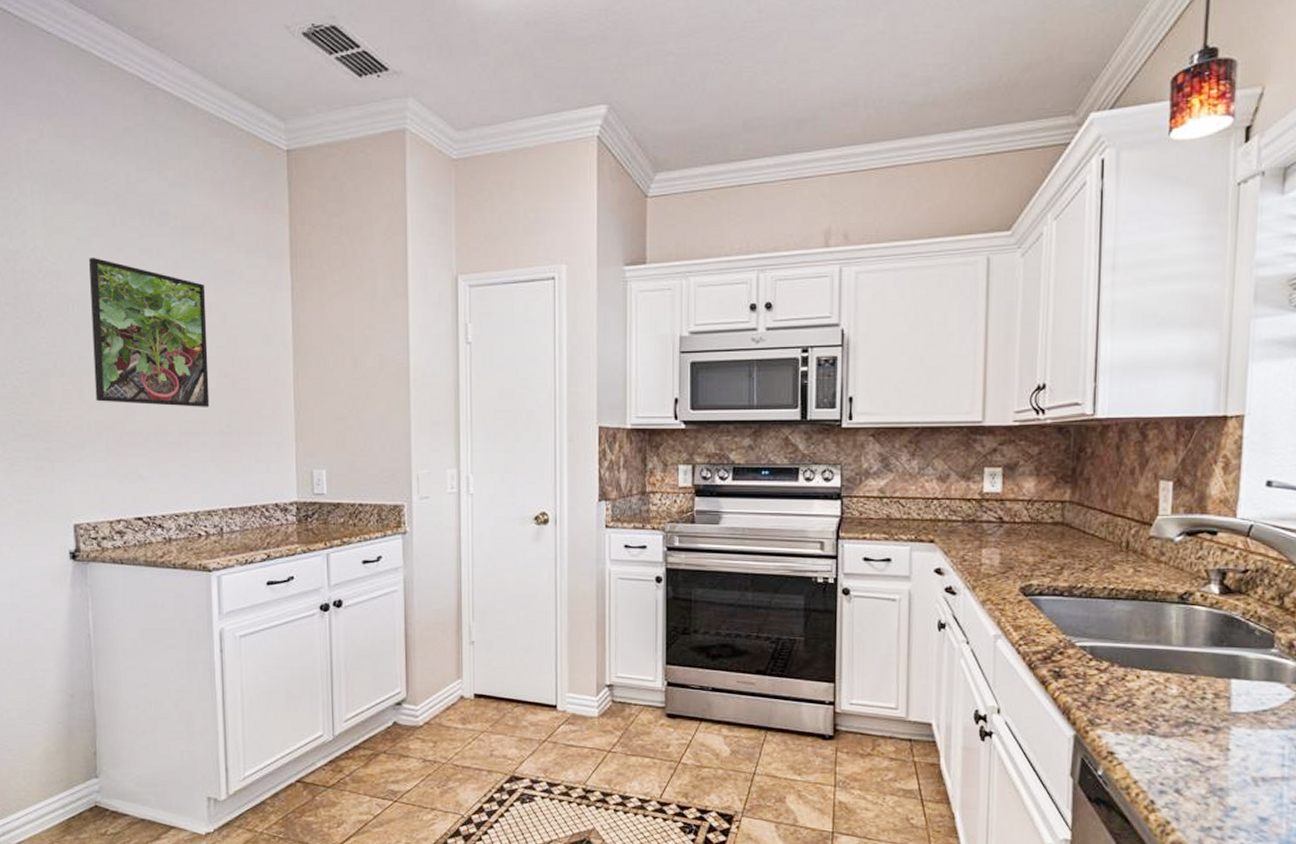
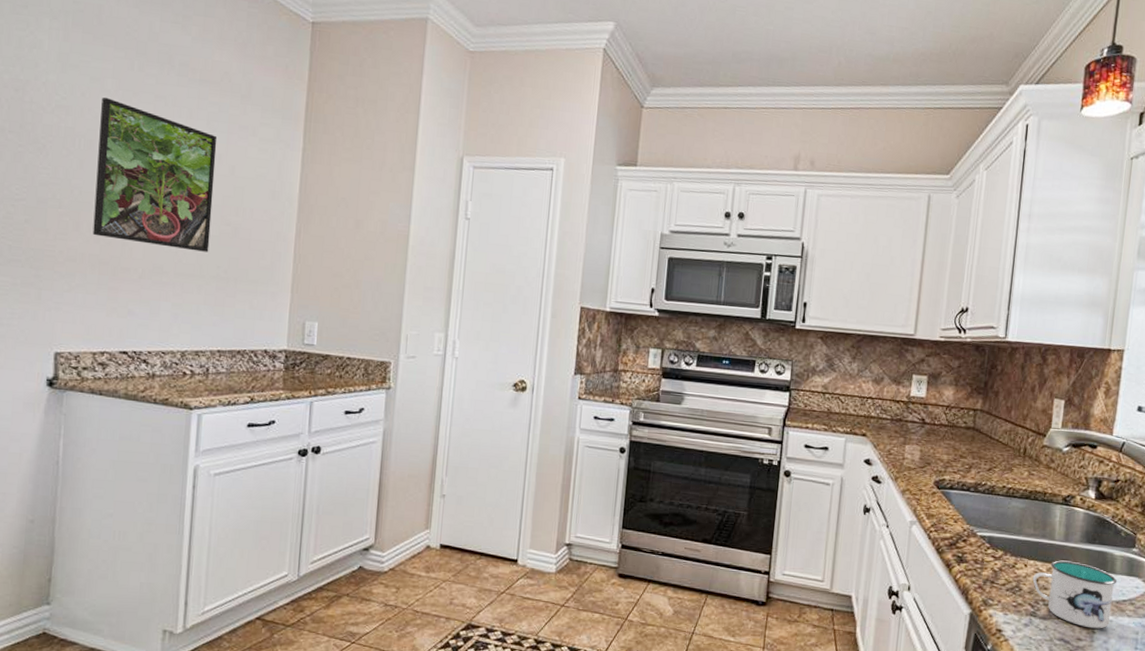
mug: none [1148,668,1254,745] -> present [1032,560,1118,629]

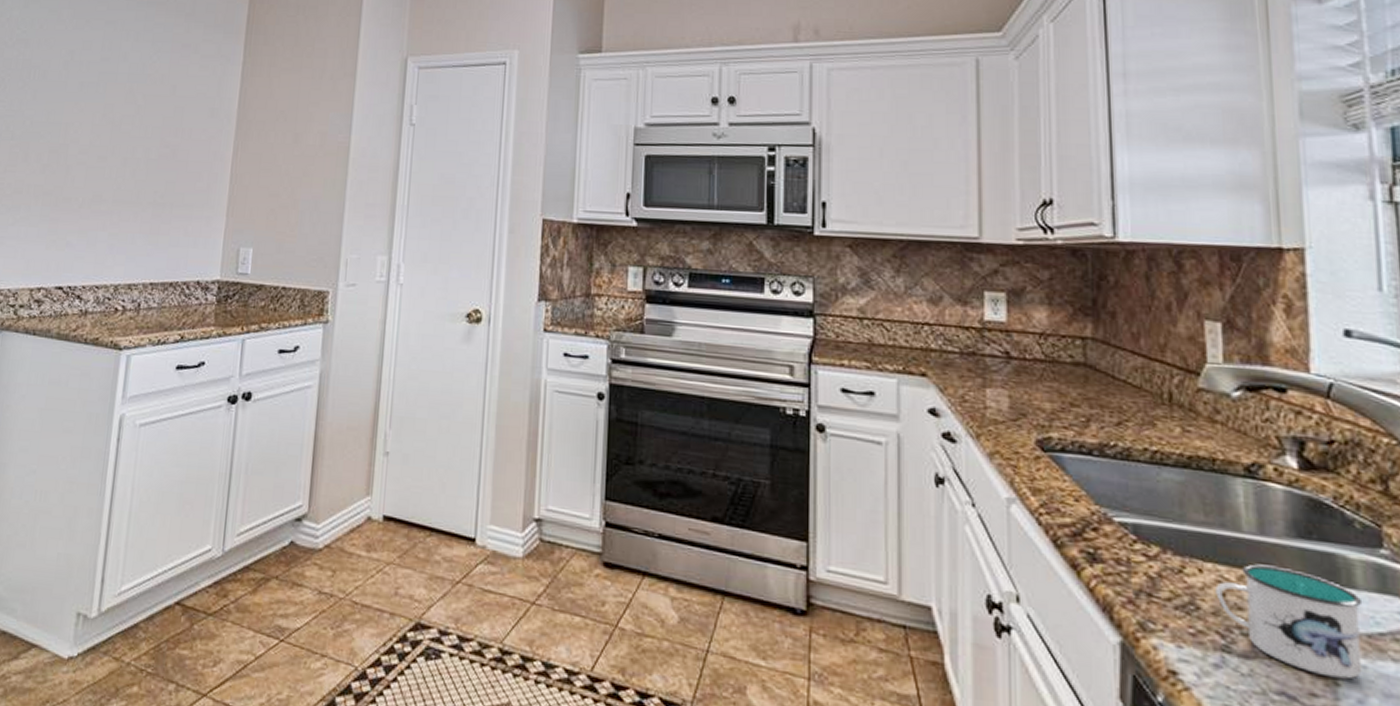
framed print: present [92,97,217,252] -> none [39,27,161,177]

